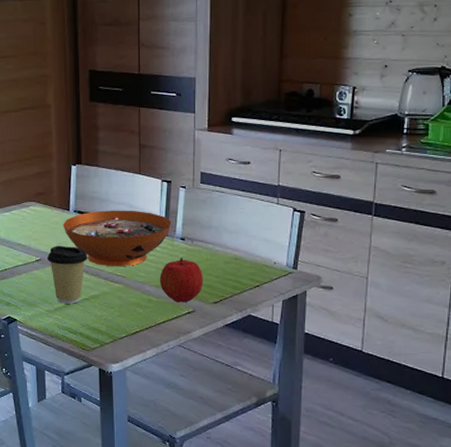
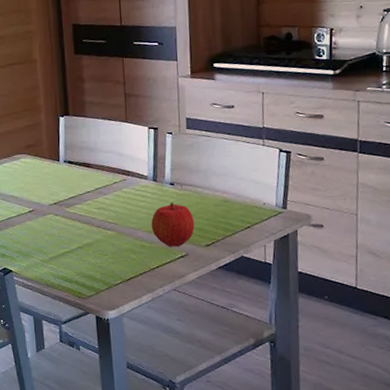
coffee cup: present [47,245,88,304] -> none [40,195,80,253]
decorative bowl: present [63,210,172,267] -> none [53,157,160,215]

